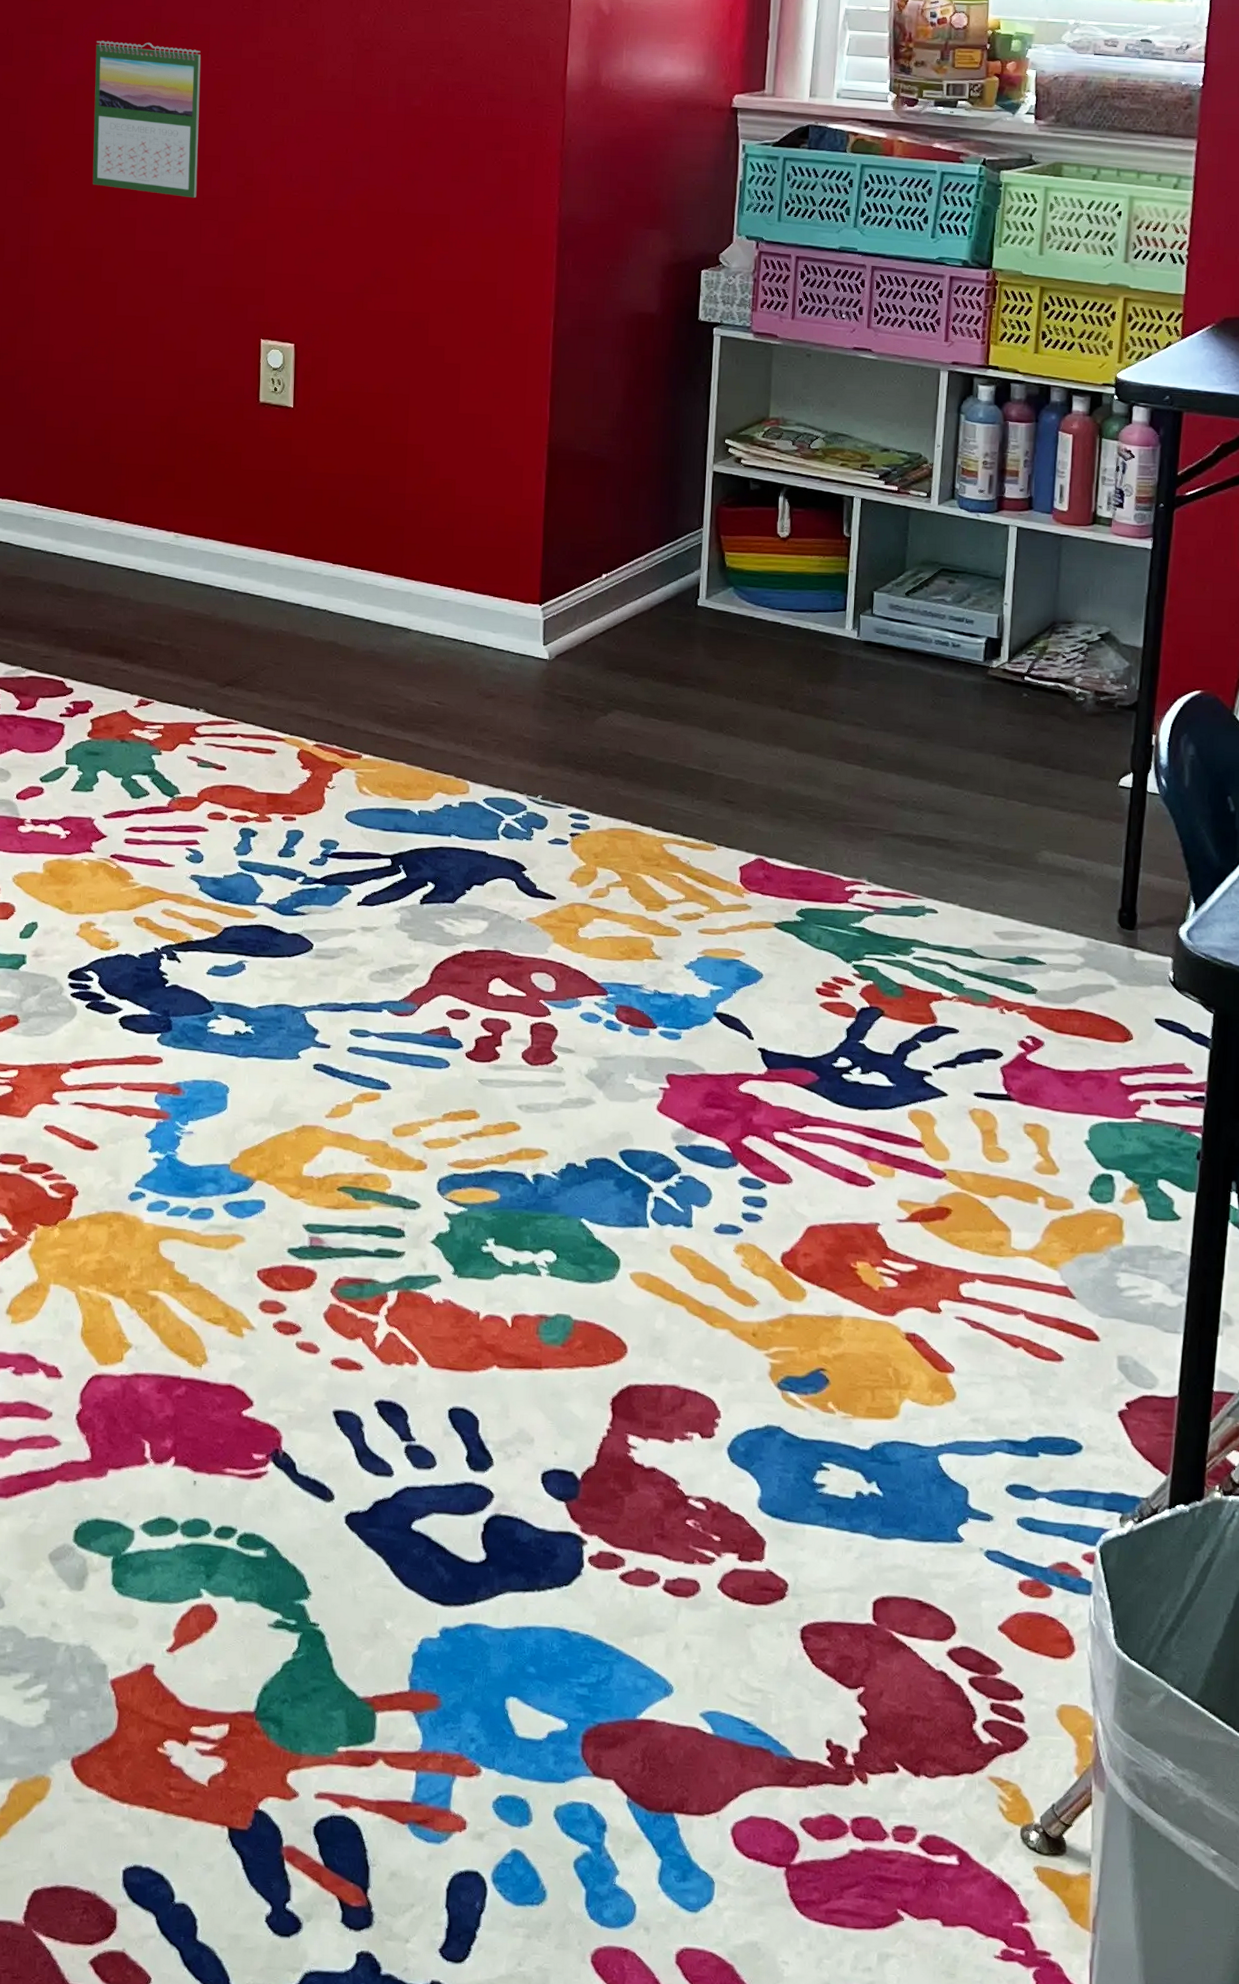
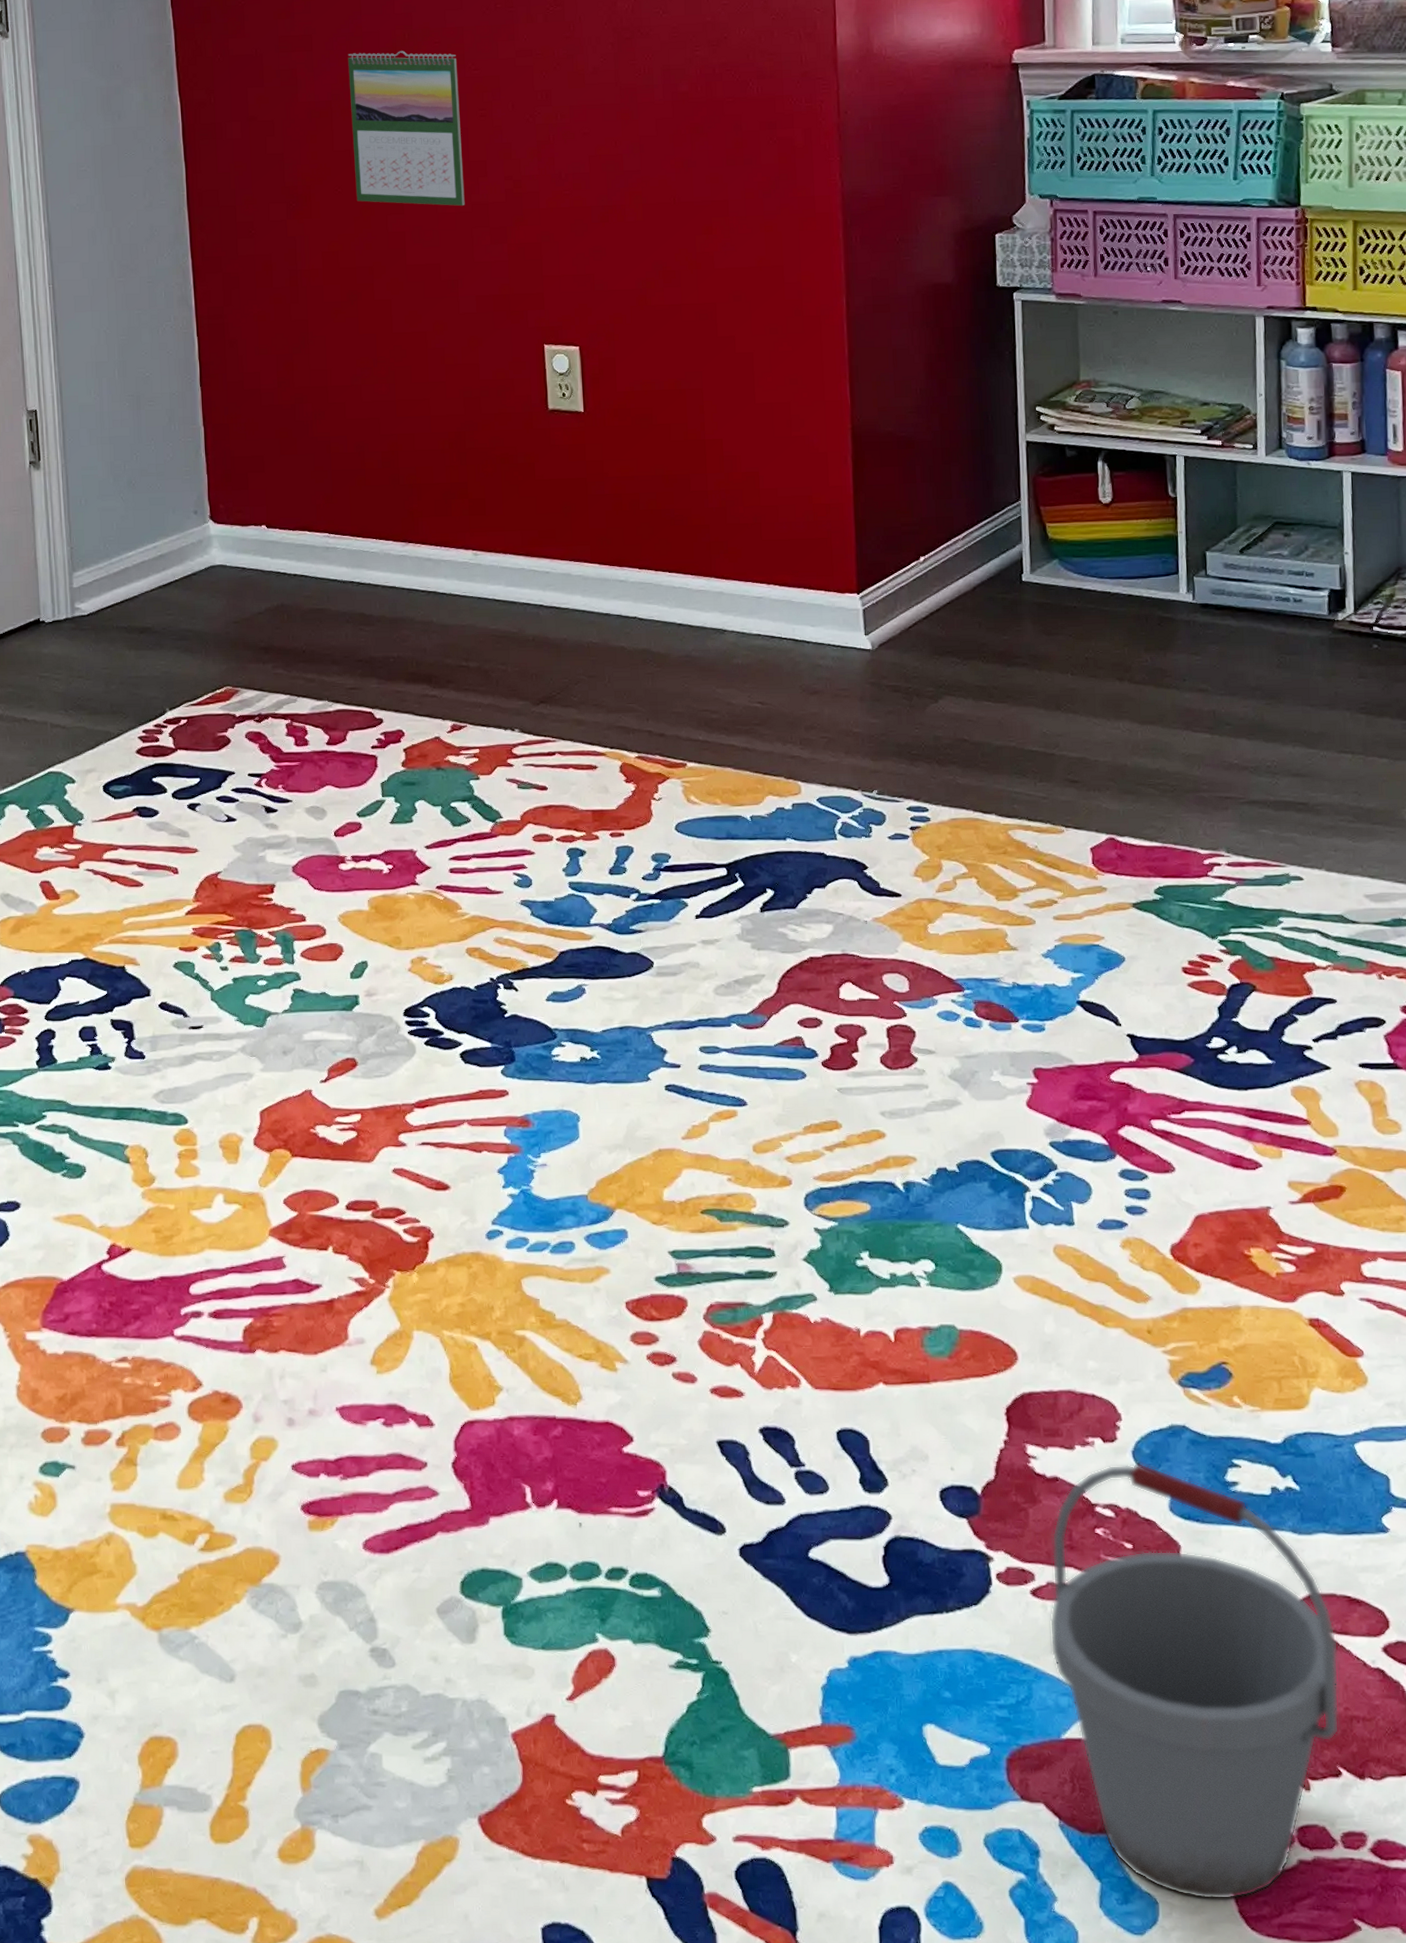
bucket: none [634,1459,906,1884] -> present [1049,1463,1340,1900]

